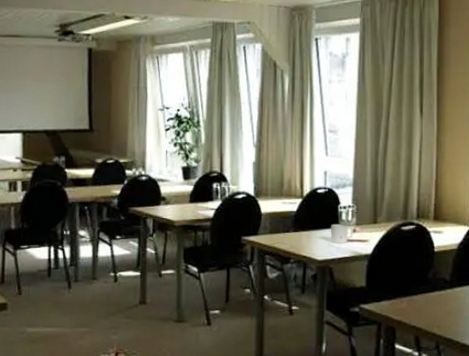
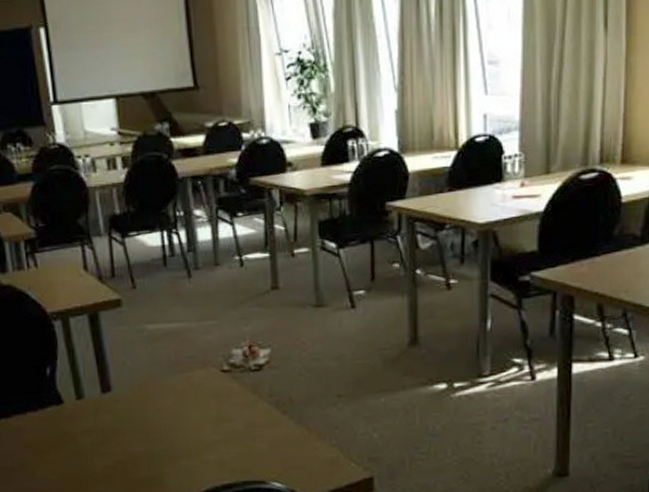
mug: present [330,223,354,243] -> none [492,177,522,202]

